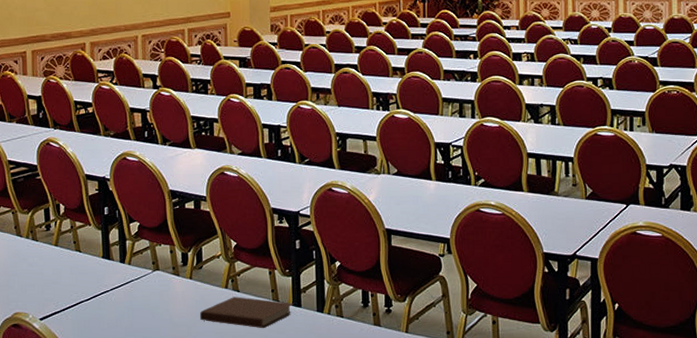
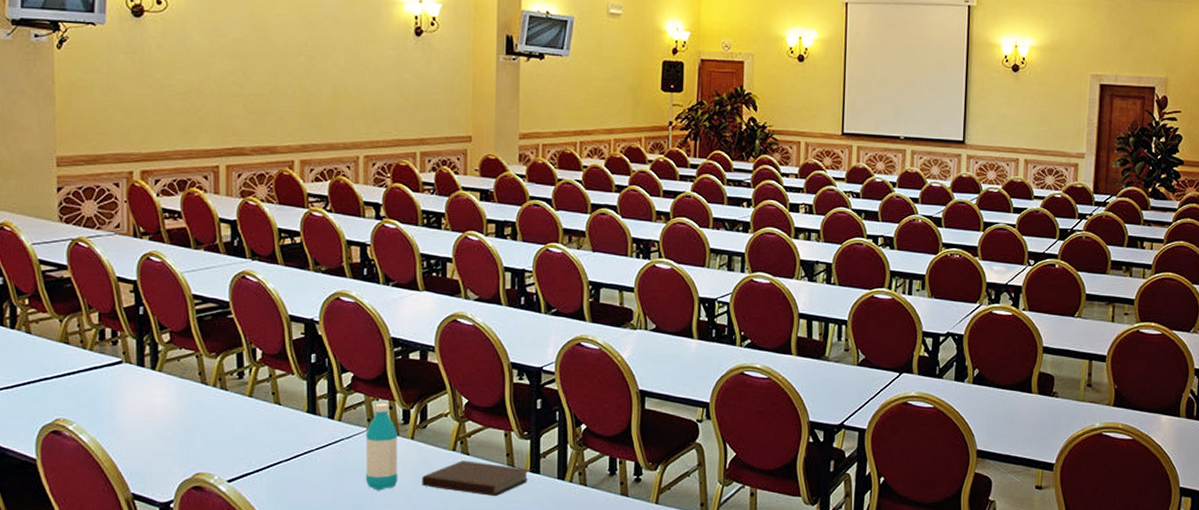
water bottle: none [151,247,180,325] -> present [365,403,399,490]

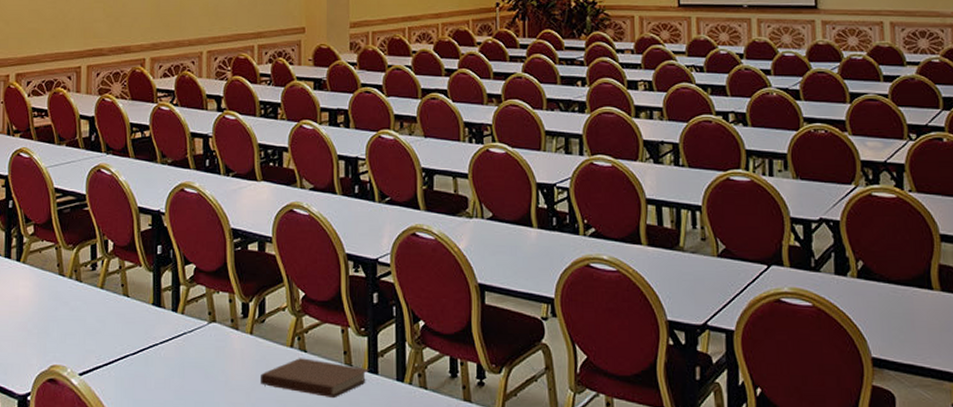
water bottle: present [365,403,399,490] -> none [206,295,238,388]

